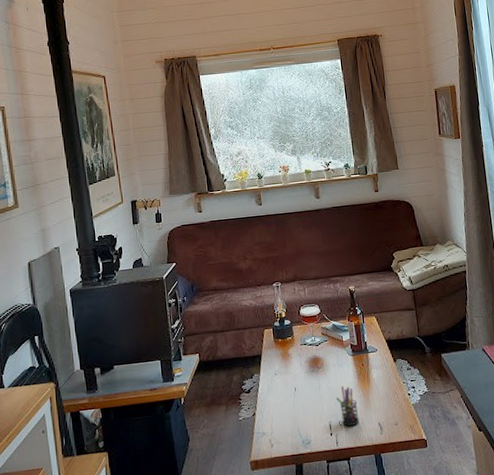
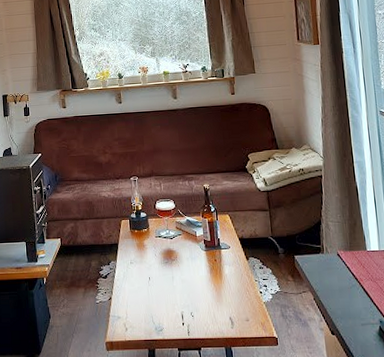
pen holder: present [336,386,360,427] -> none [189,279,211,319]

